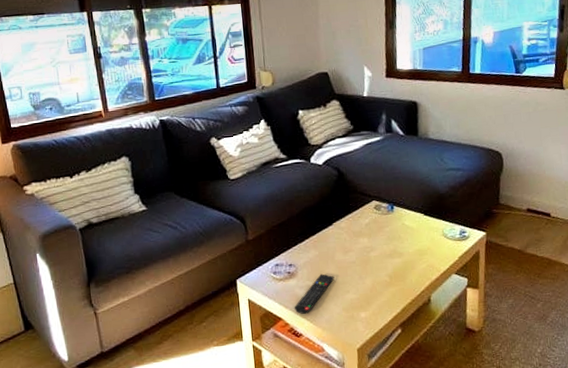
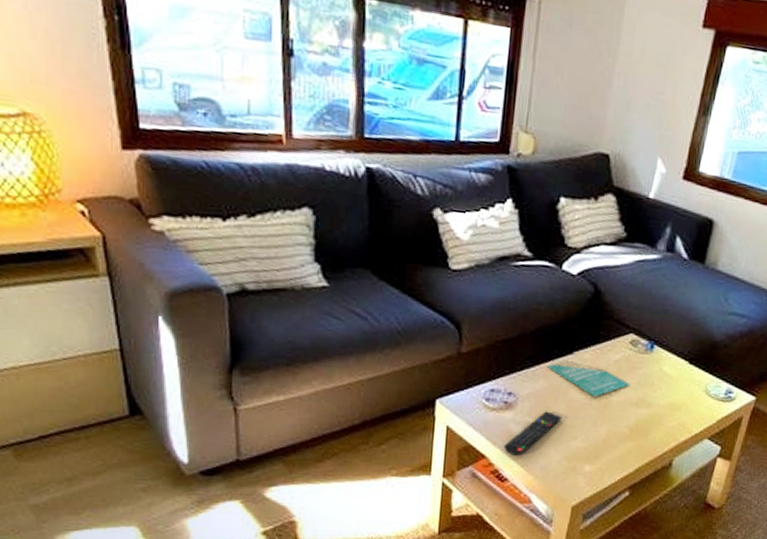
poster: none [314,233,381,256] -> present [547,364,629,398]

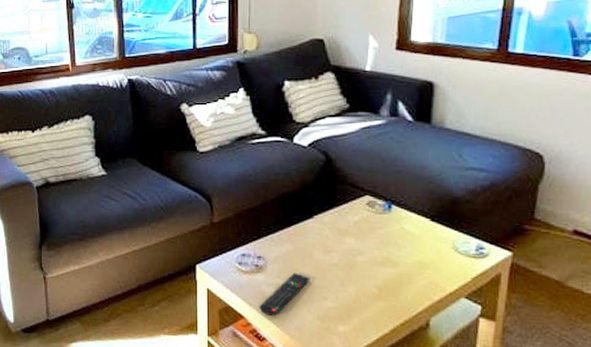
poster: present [547,364,629,398] -> none [290,228,372,258]

